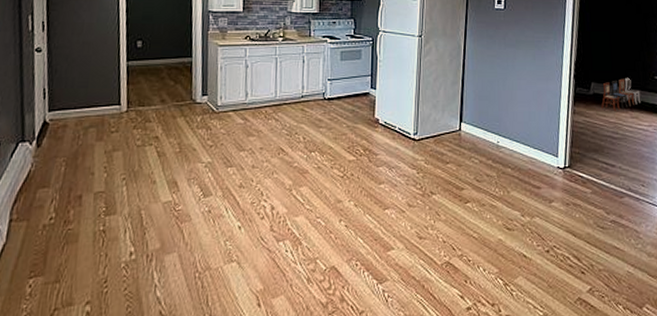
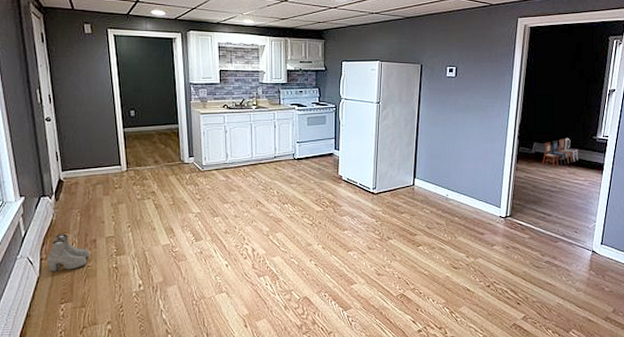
boots: none [17,188,72,236] -> present [47,233,89,272]

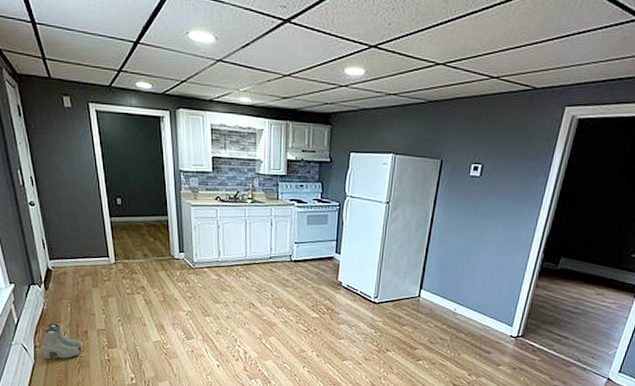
chair: present [542,137,579,169] -> none [567,254,612,288]

